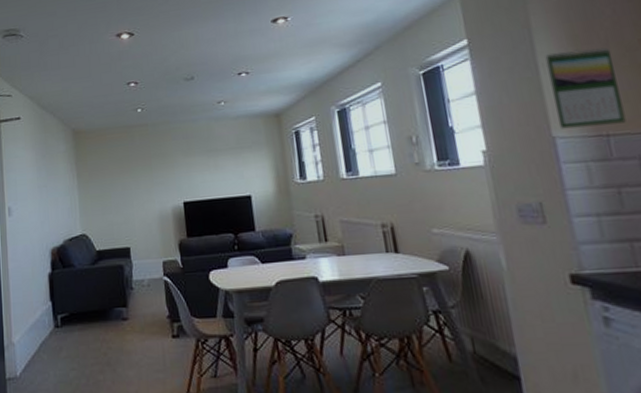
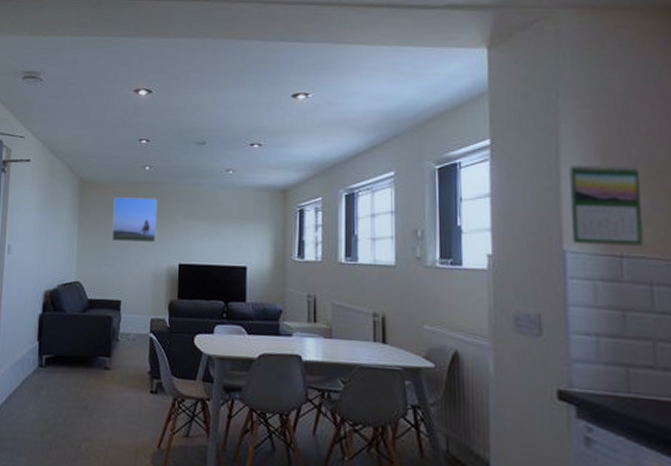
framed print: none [110,139,158,188] -> present [112,197,158,242]

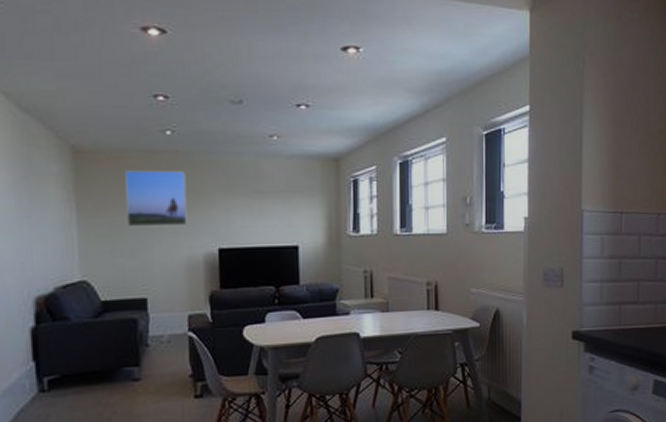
calendar: present [569,164,644,246] -> none [588,131,638,204]

